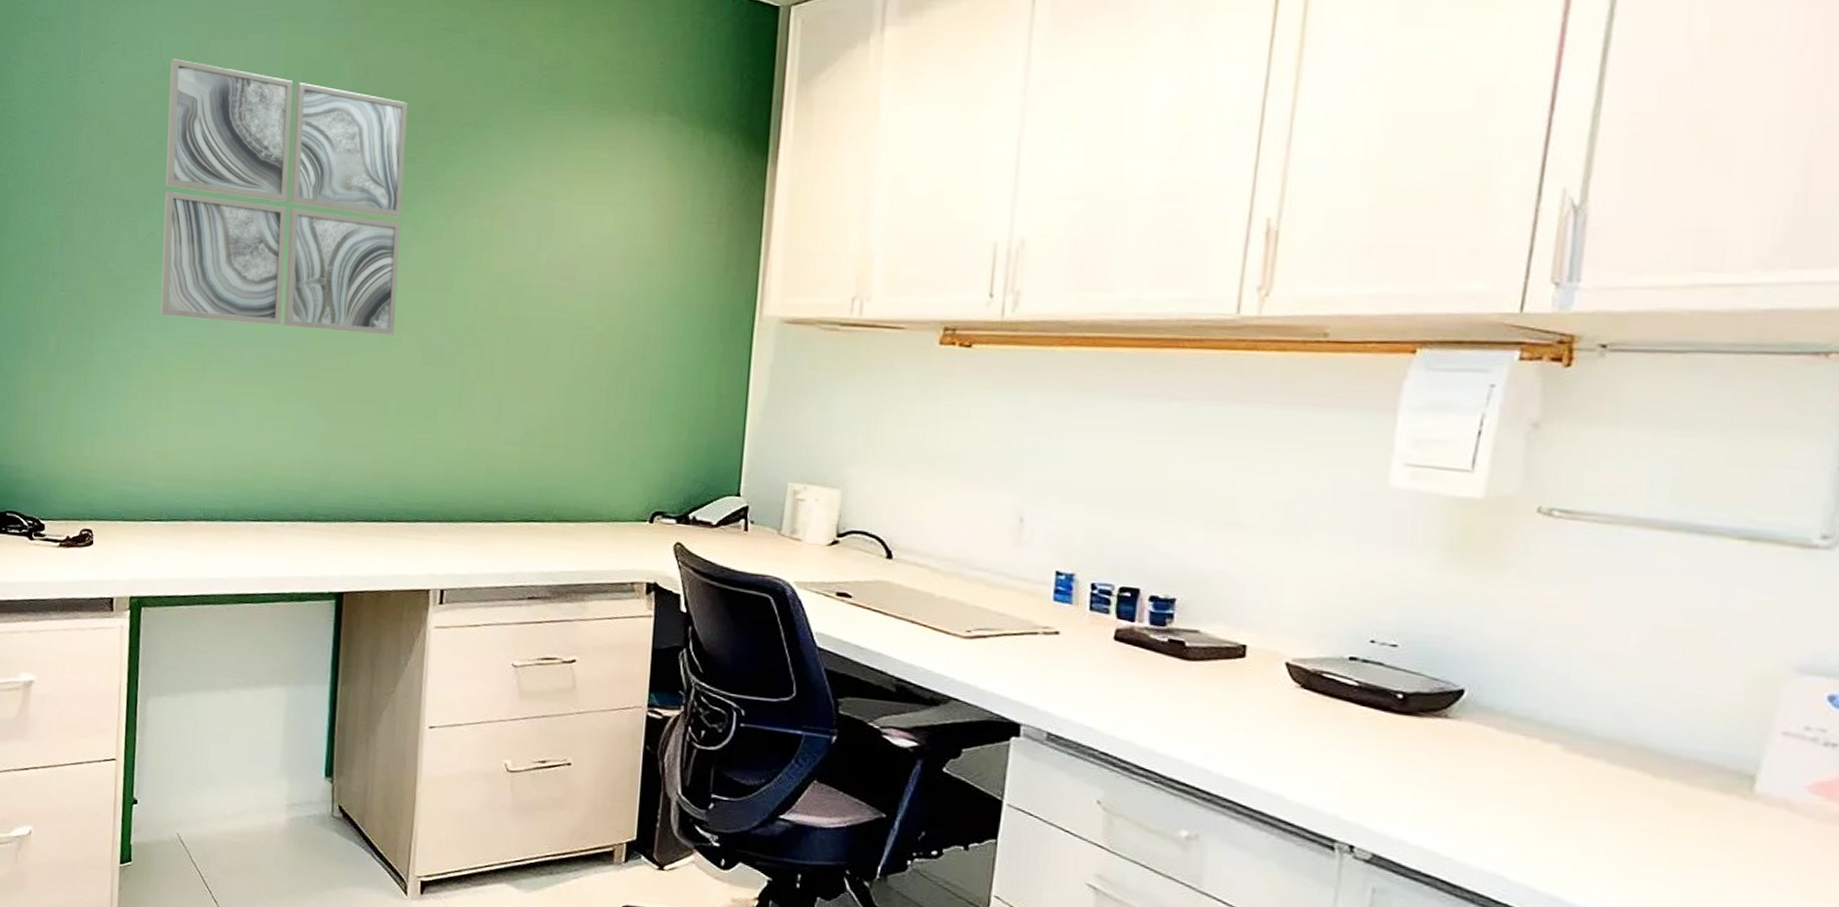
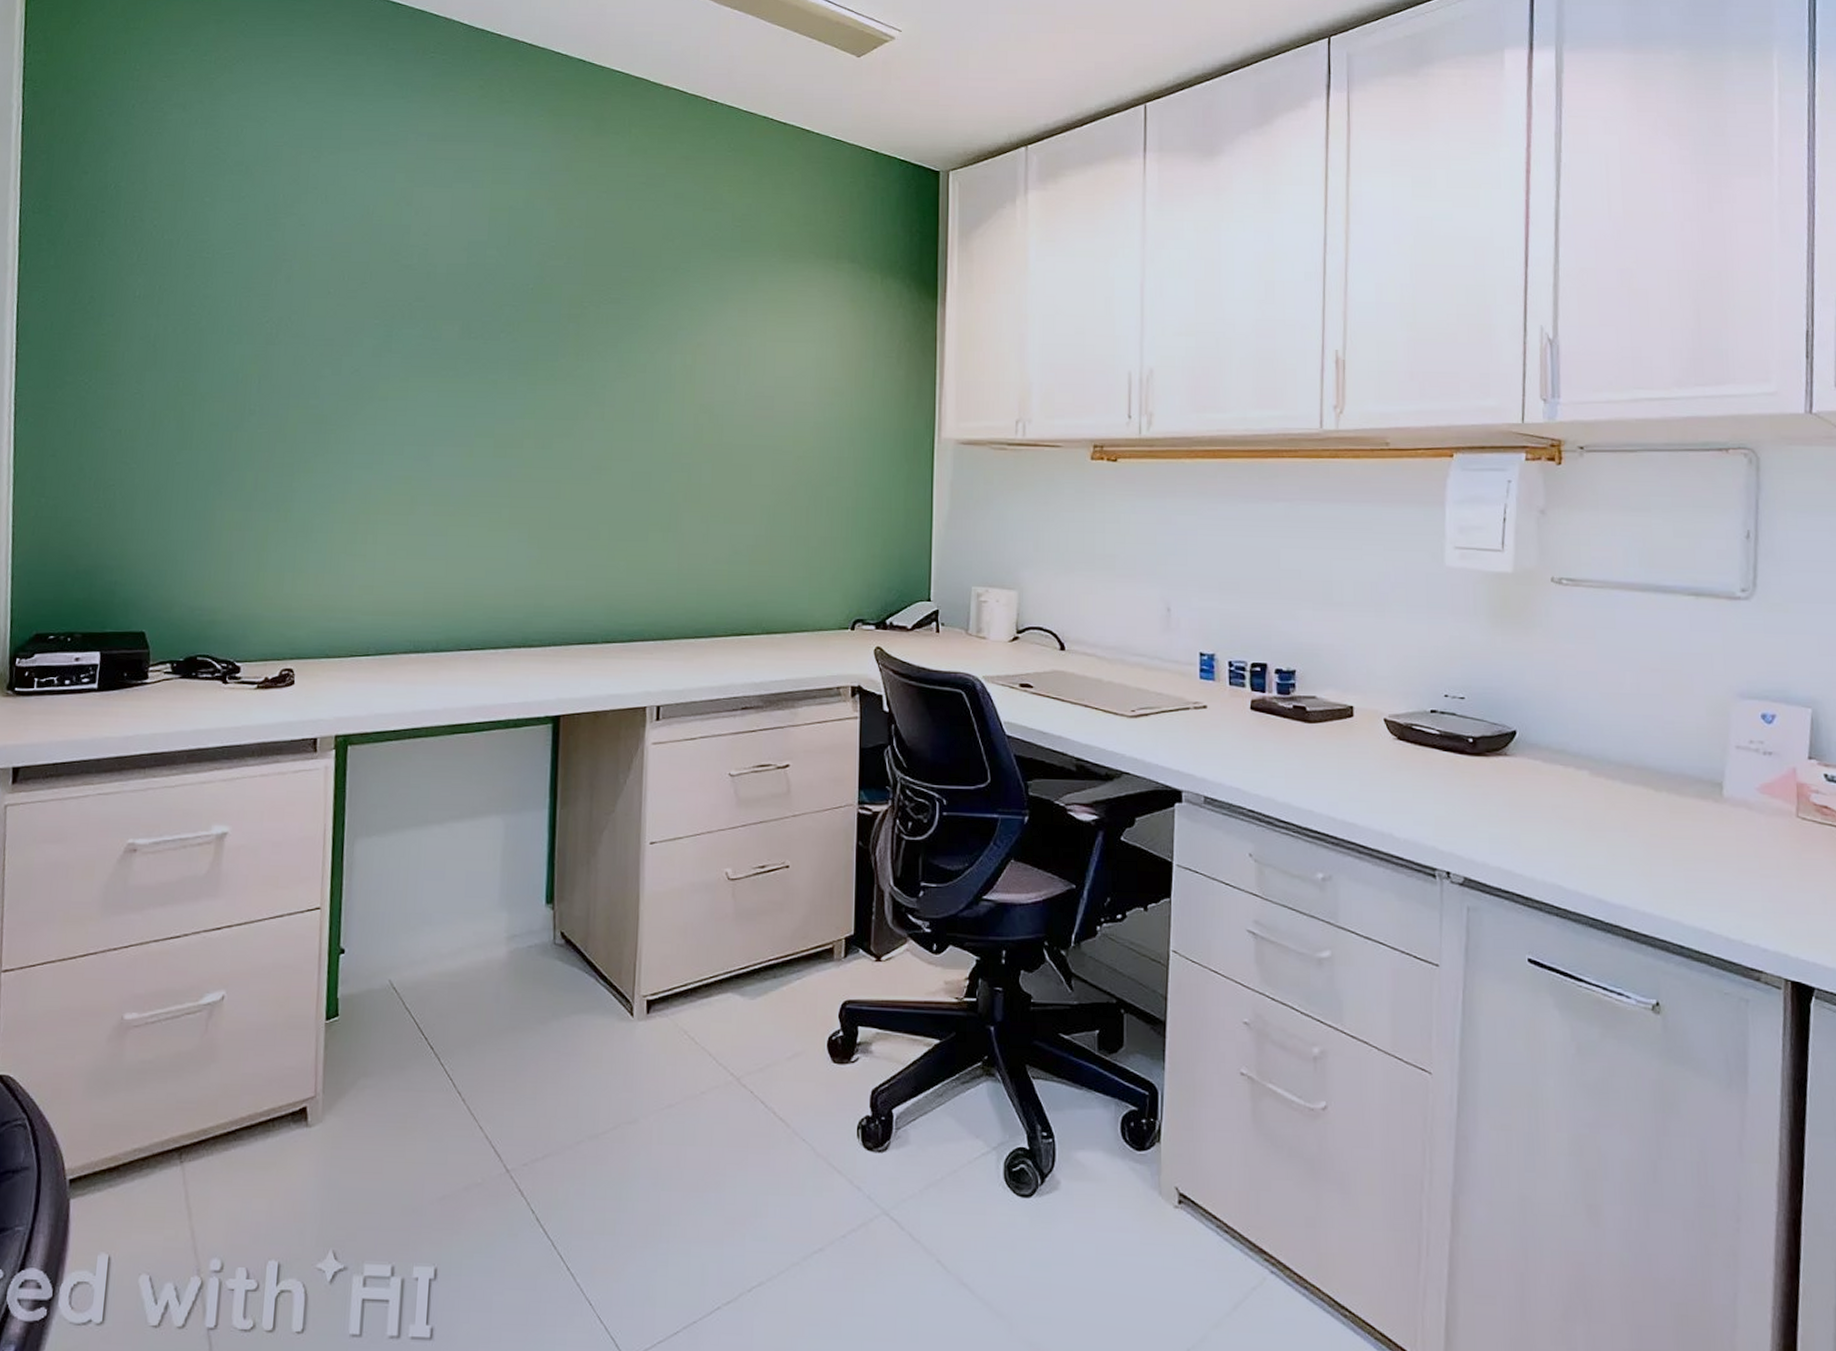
wall art: present [160,59,408,336] -> none [365,204,611,464]

